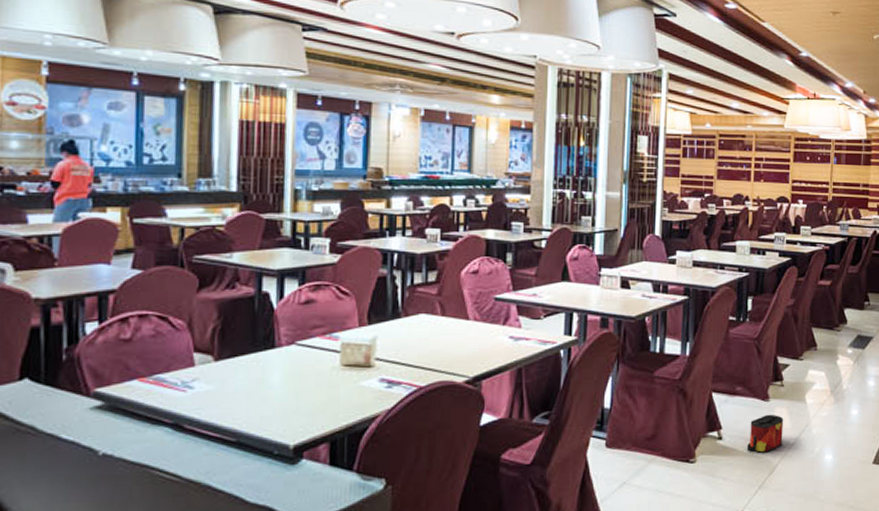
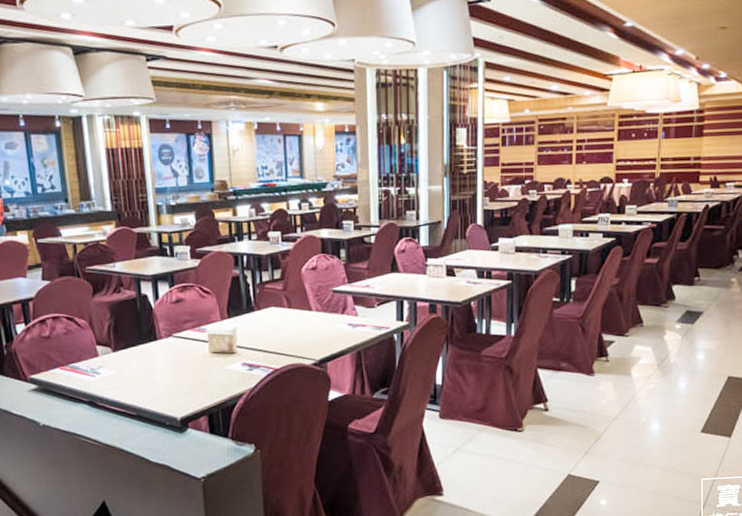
bag: present [747,414,784,453] -> none [573,387,609,423]

